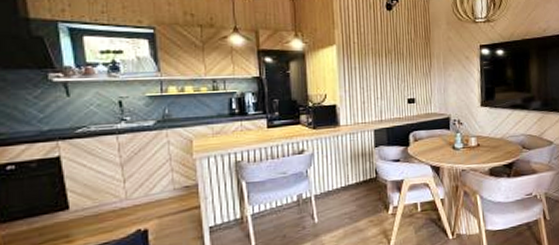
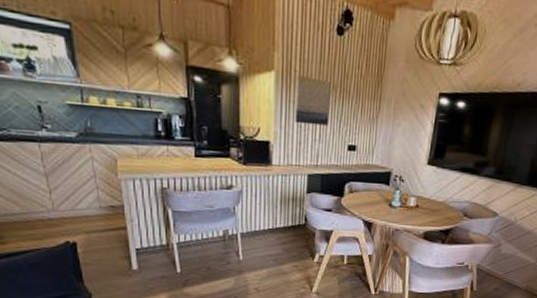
wall art: none [355,45,388,86] -> present [294,74,331,126]

